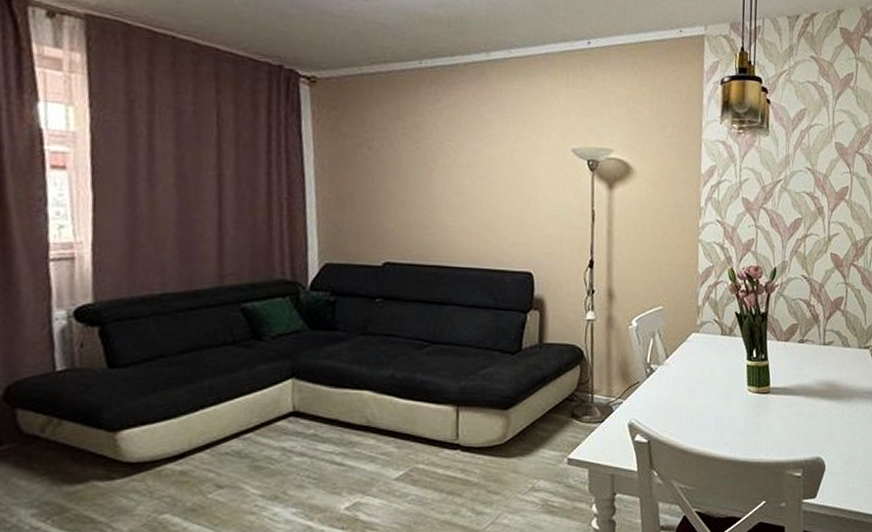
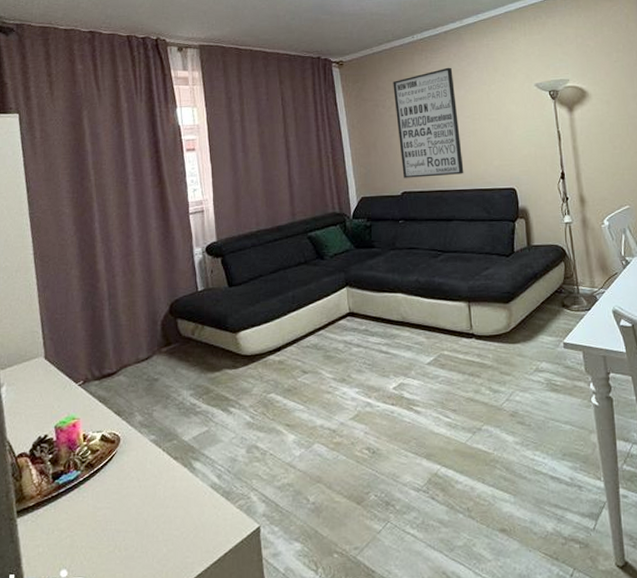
wall art: none [385,110,470,249] -> present [393,67,464,178]

